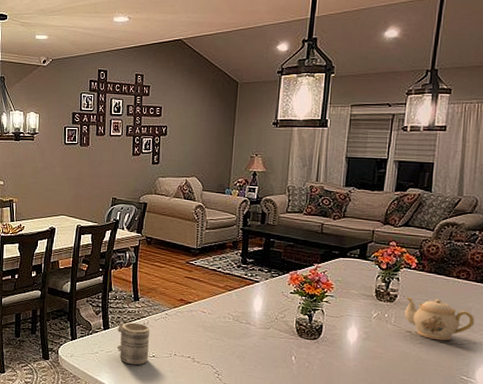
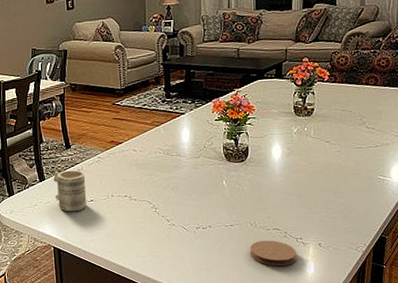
teapot: present [404,297,475,341] -> none [322,107,386,146]

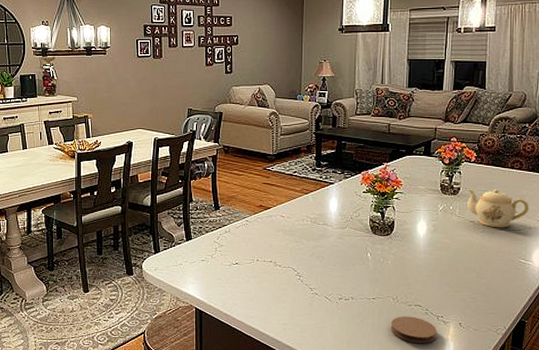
mug: present [53,170,87,212] -> none [200,231,232,274]
teapot: none [322,107,386,146] -> present [467,189,529,228]

